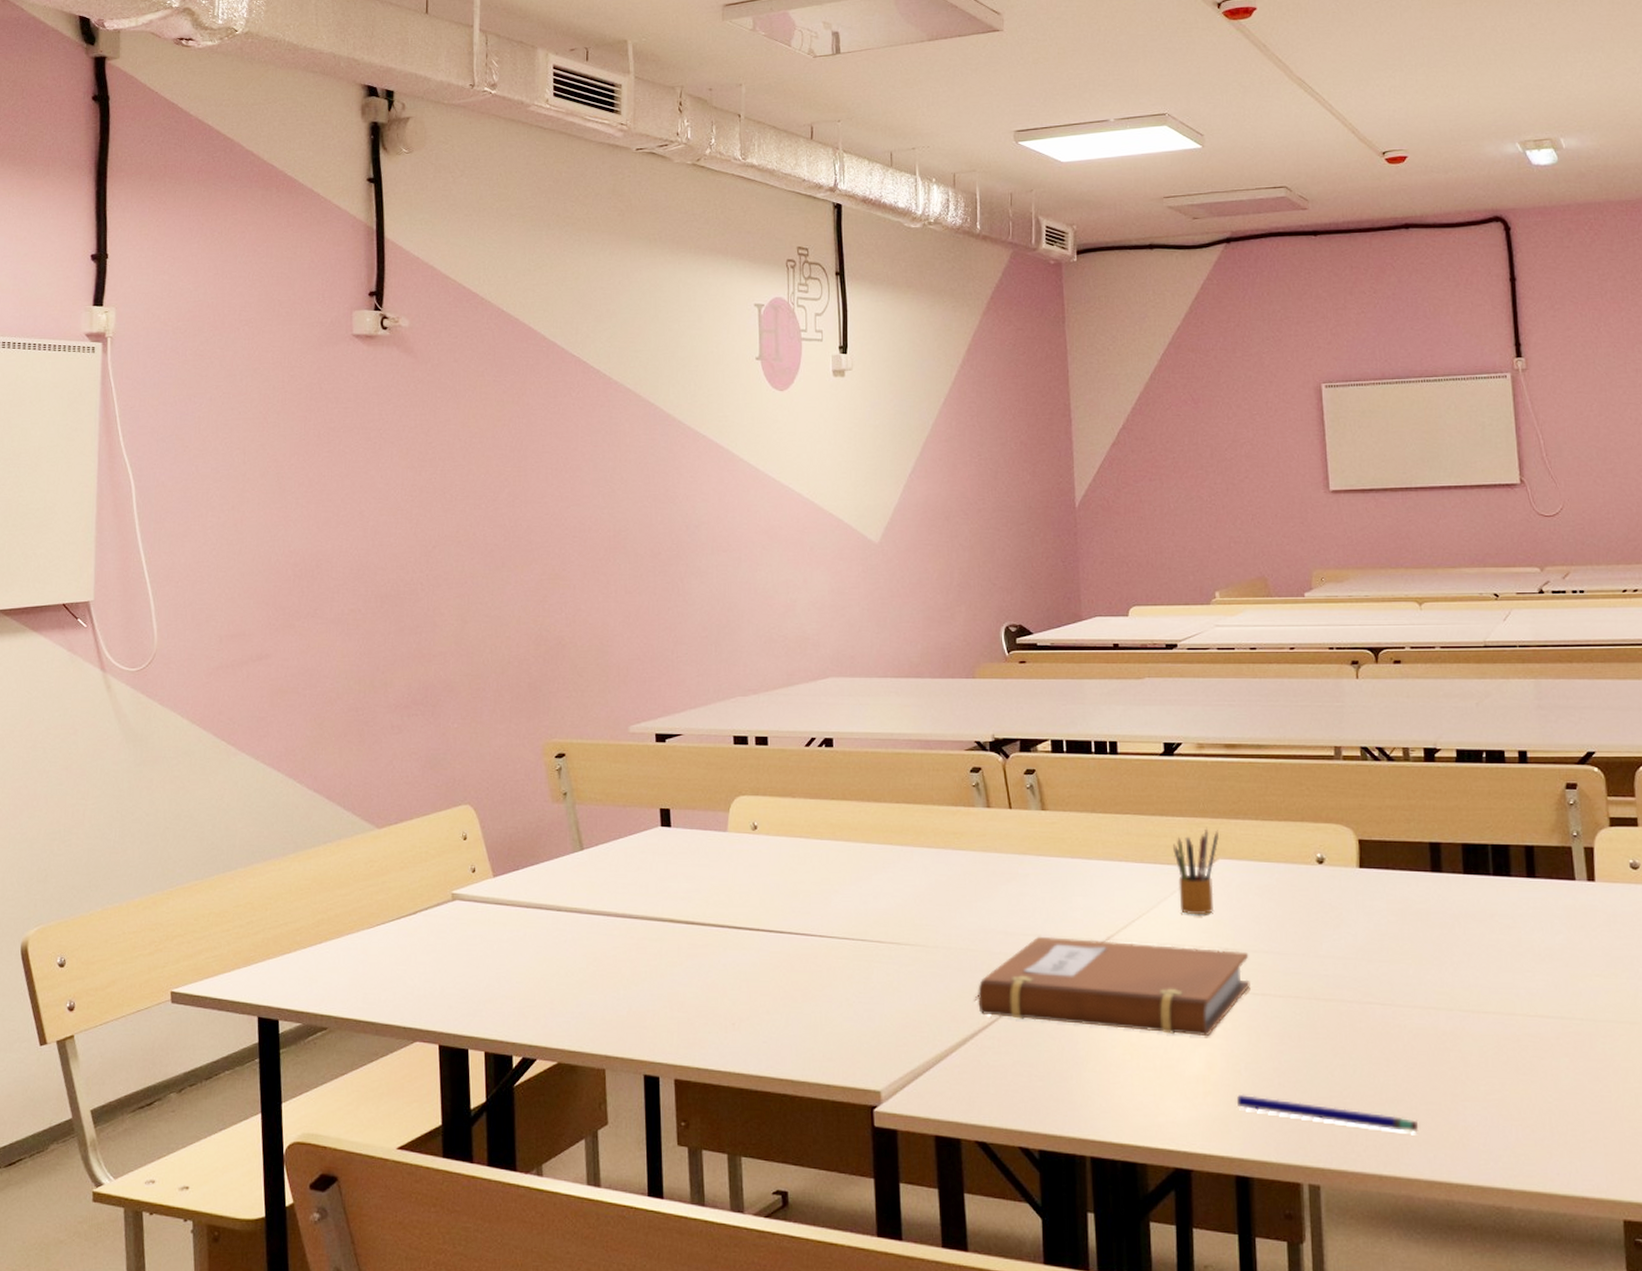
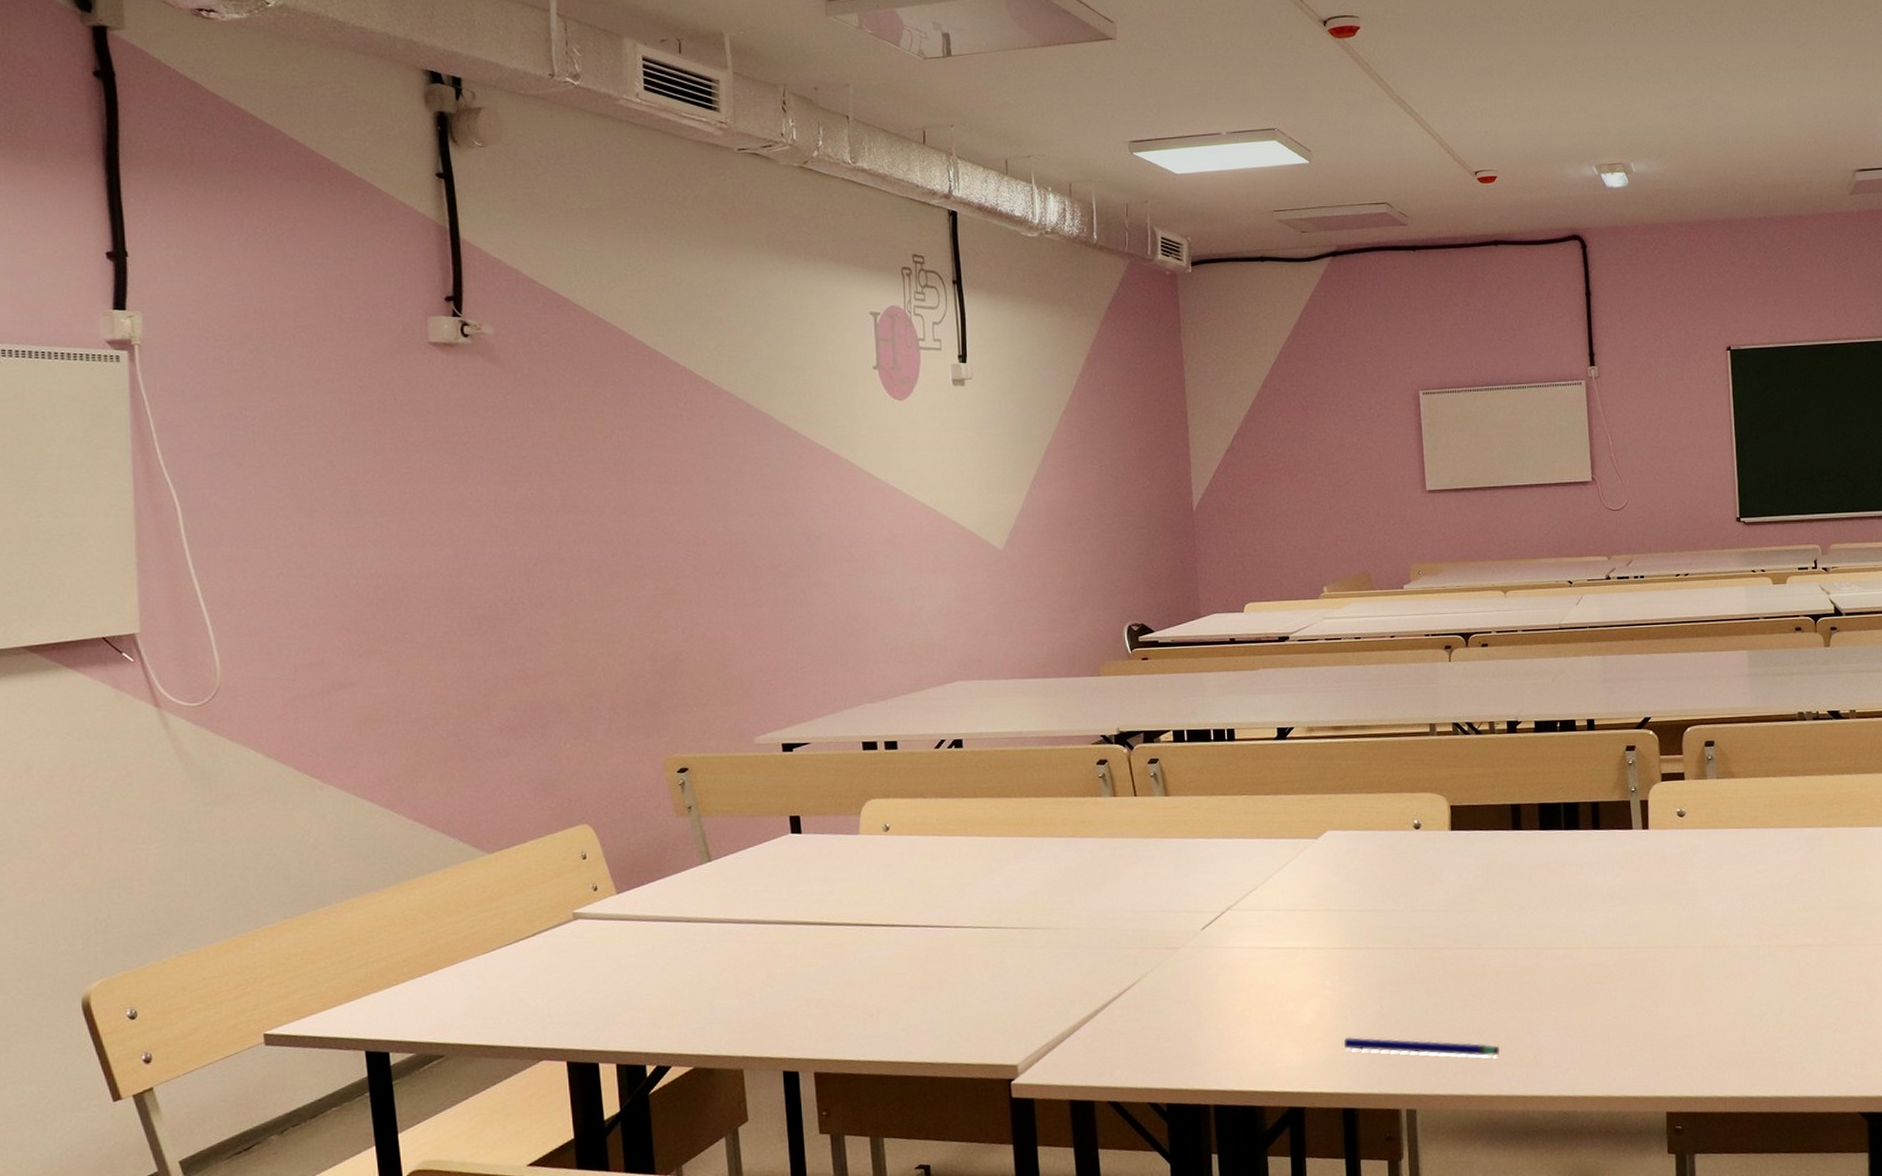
notebook: present [974,936,1250,1036] -> none [1104,911,1356,991]
pencil box: present [1173,827,1219,915] -> none [1286,802,1327,883]

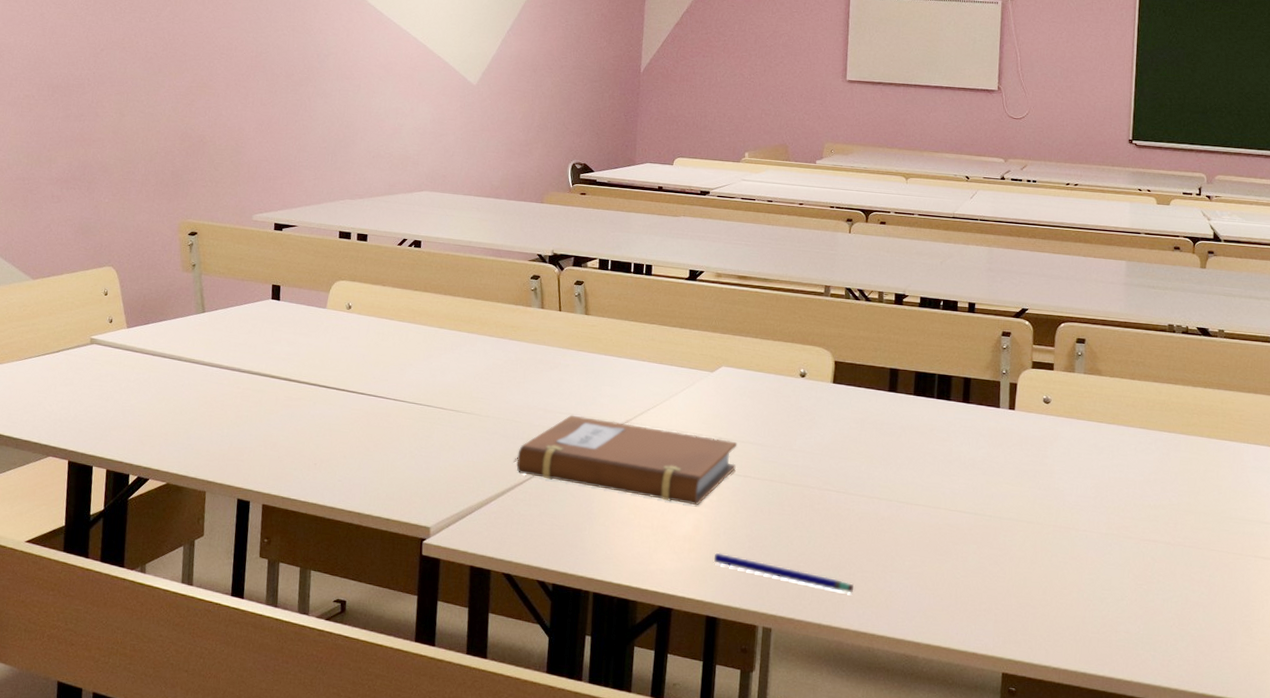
notebook: none [1104,911,1356,991] -> present [514,415,738,505]

